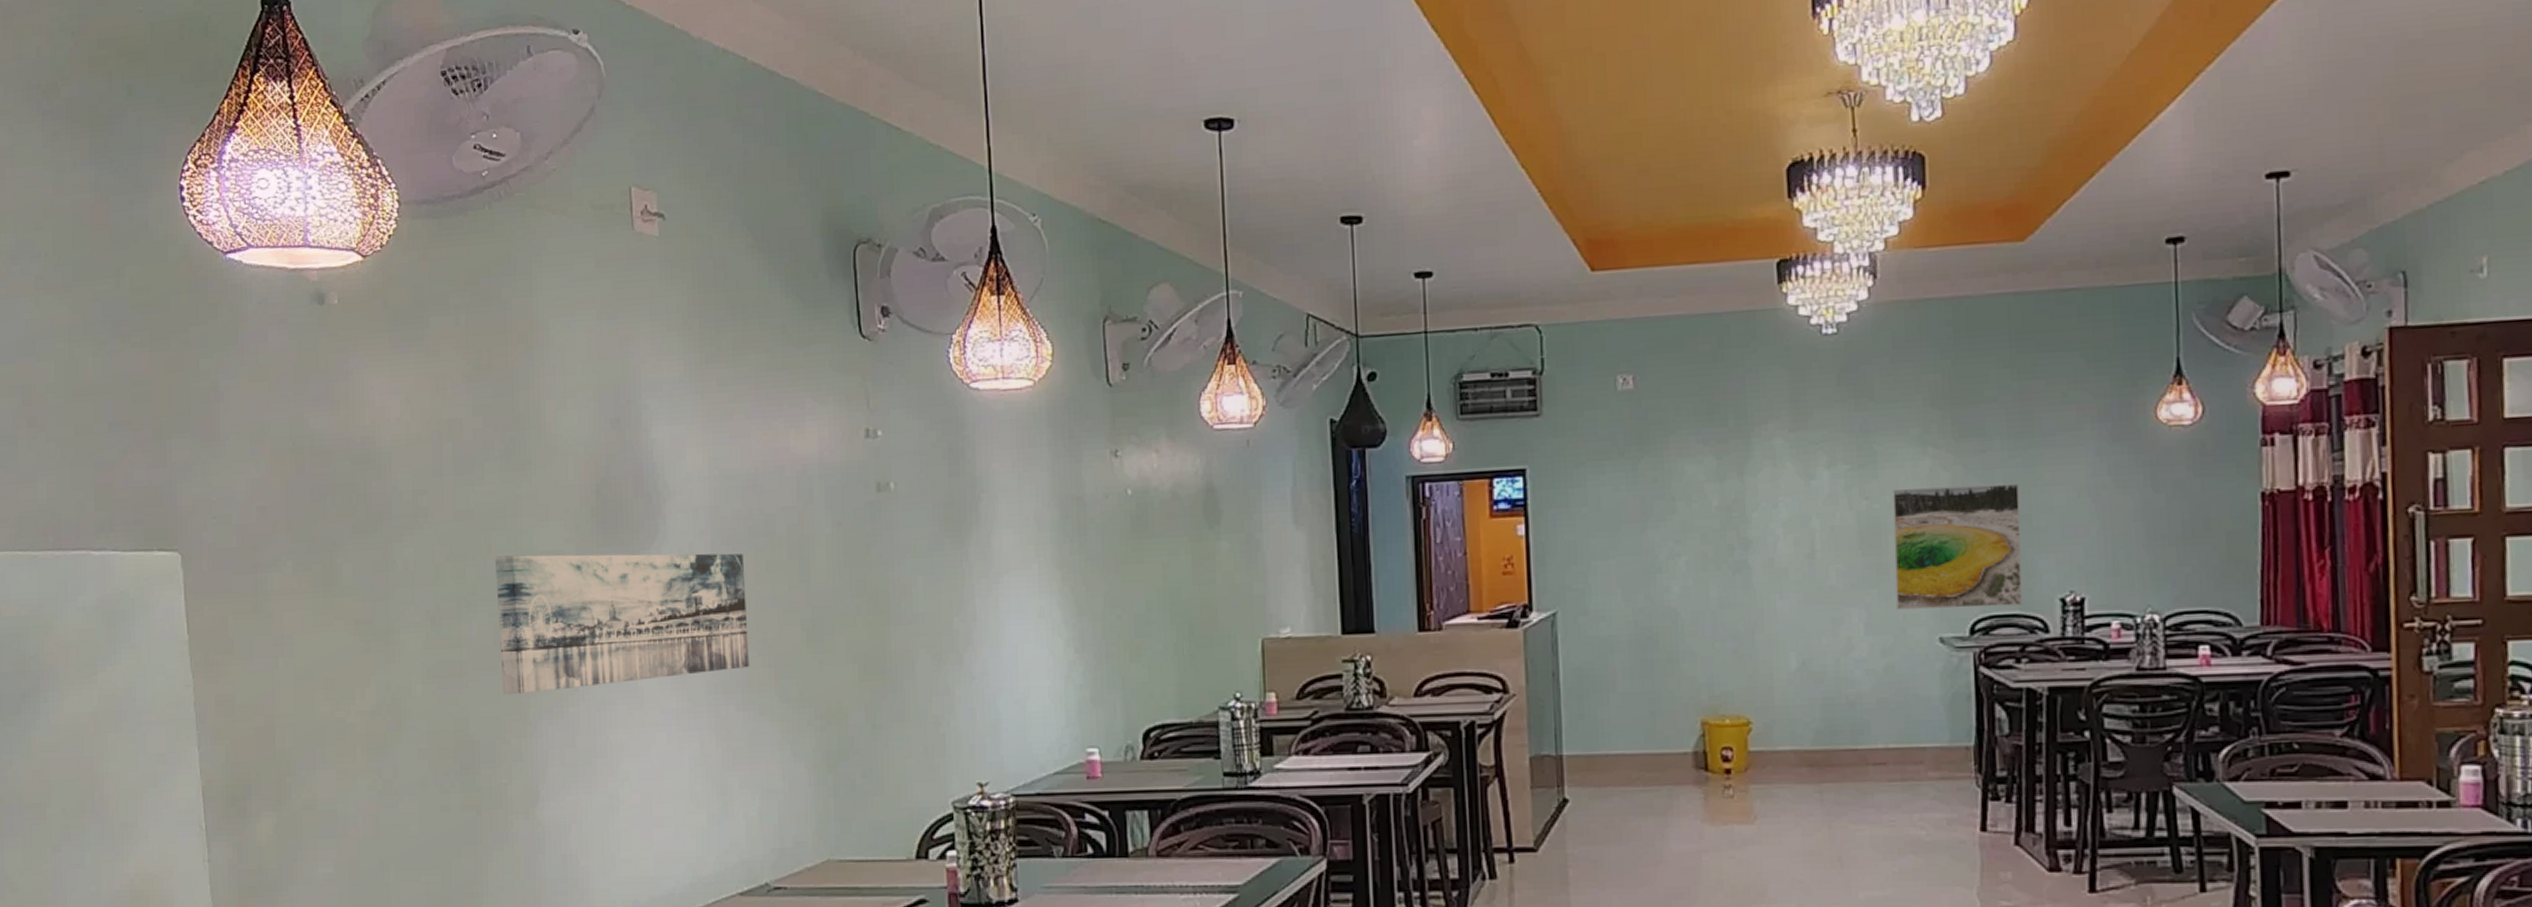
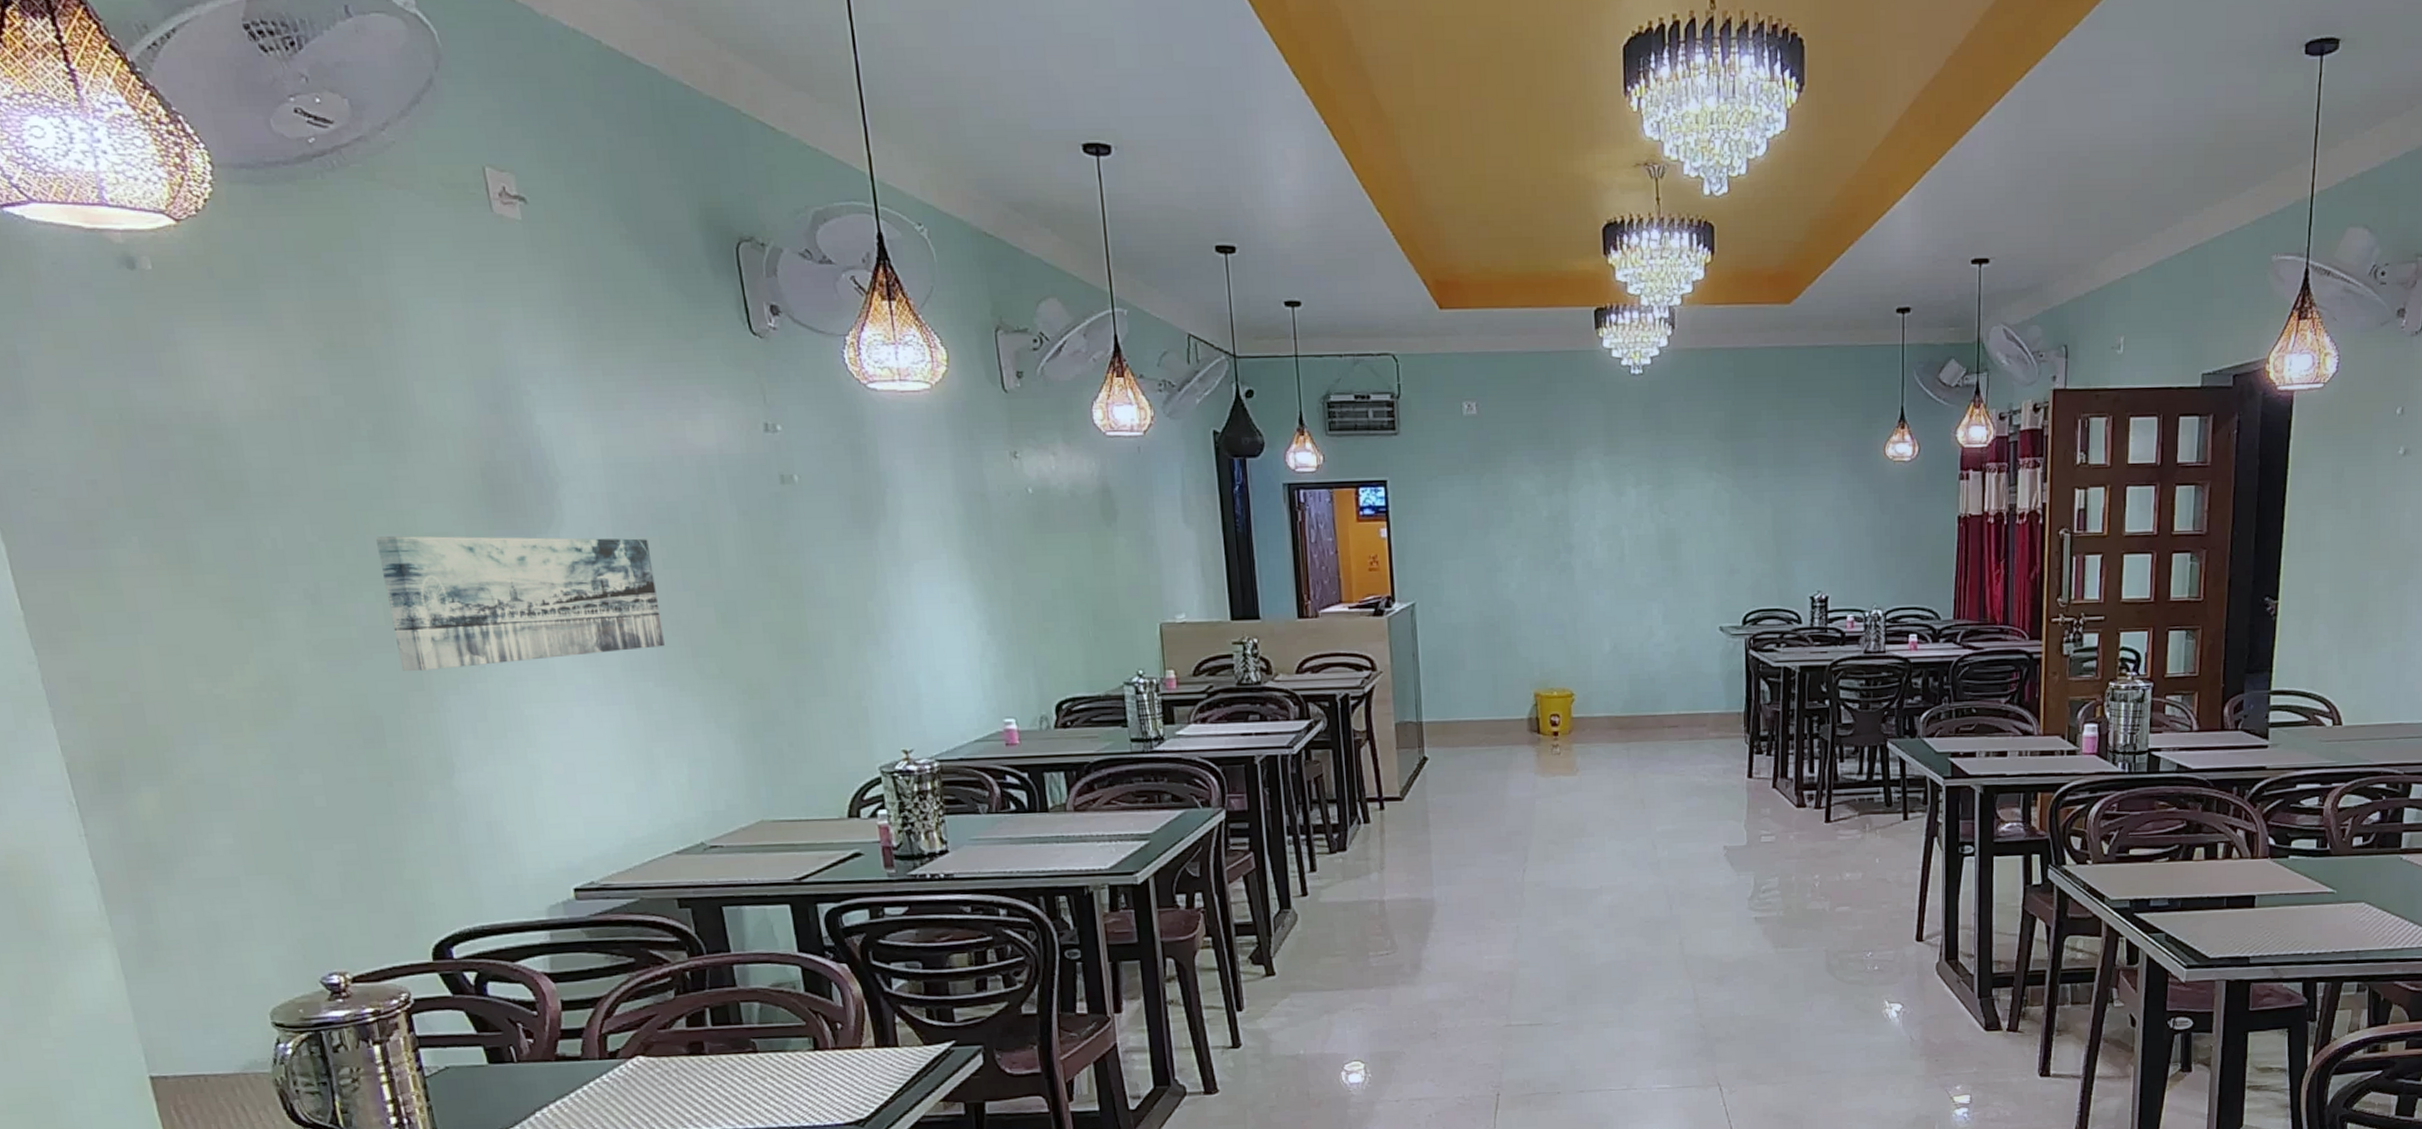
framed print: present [1893,483,2023,610] -> none [1685,504,1783,604]

